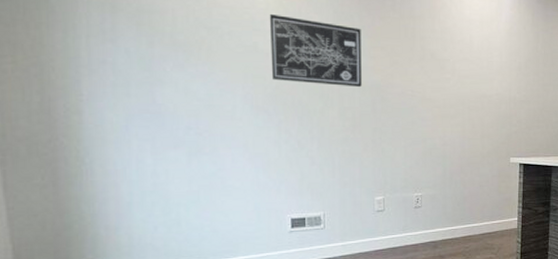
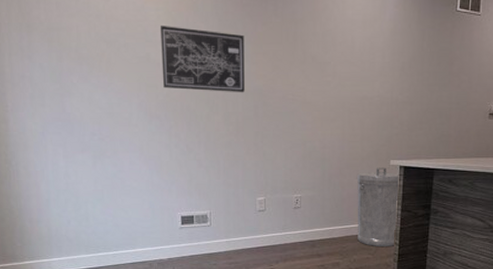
trash can: none [477,165,519,246] -> present [356,167,399,248]

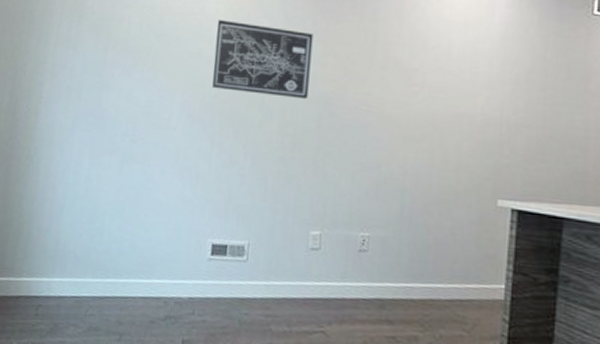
trash can: present [356,167,399,248] -> none [446,208,511,324]

